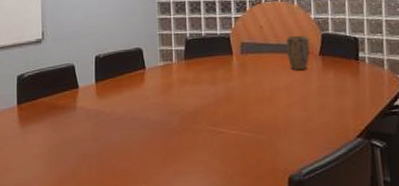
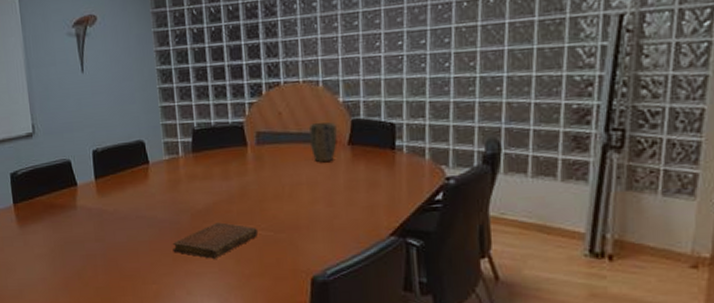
notebook: none [163,124,242,159] -> present [172,222,259,259]

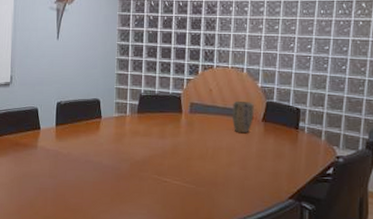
notebook: present [172,222,259,259] -> none [112,173,184,203]

